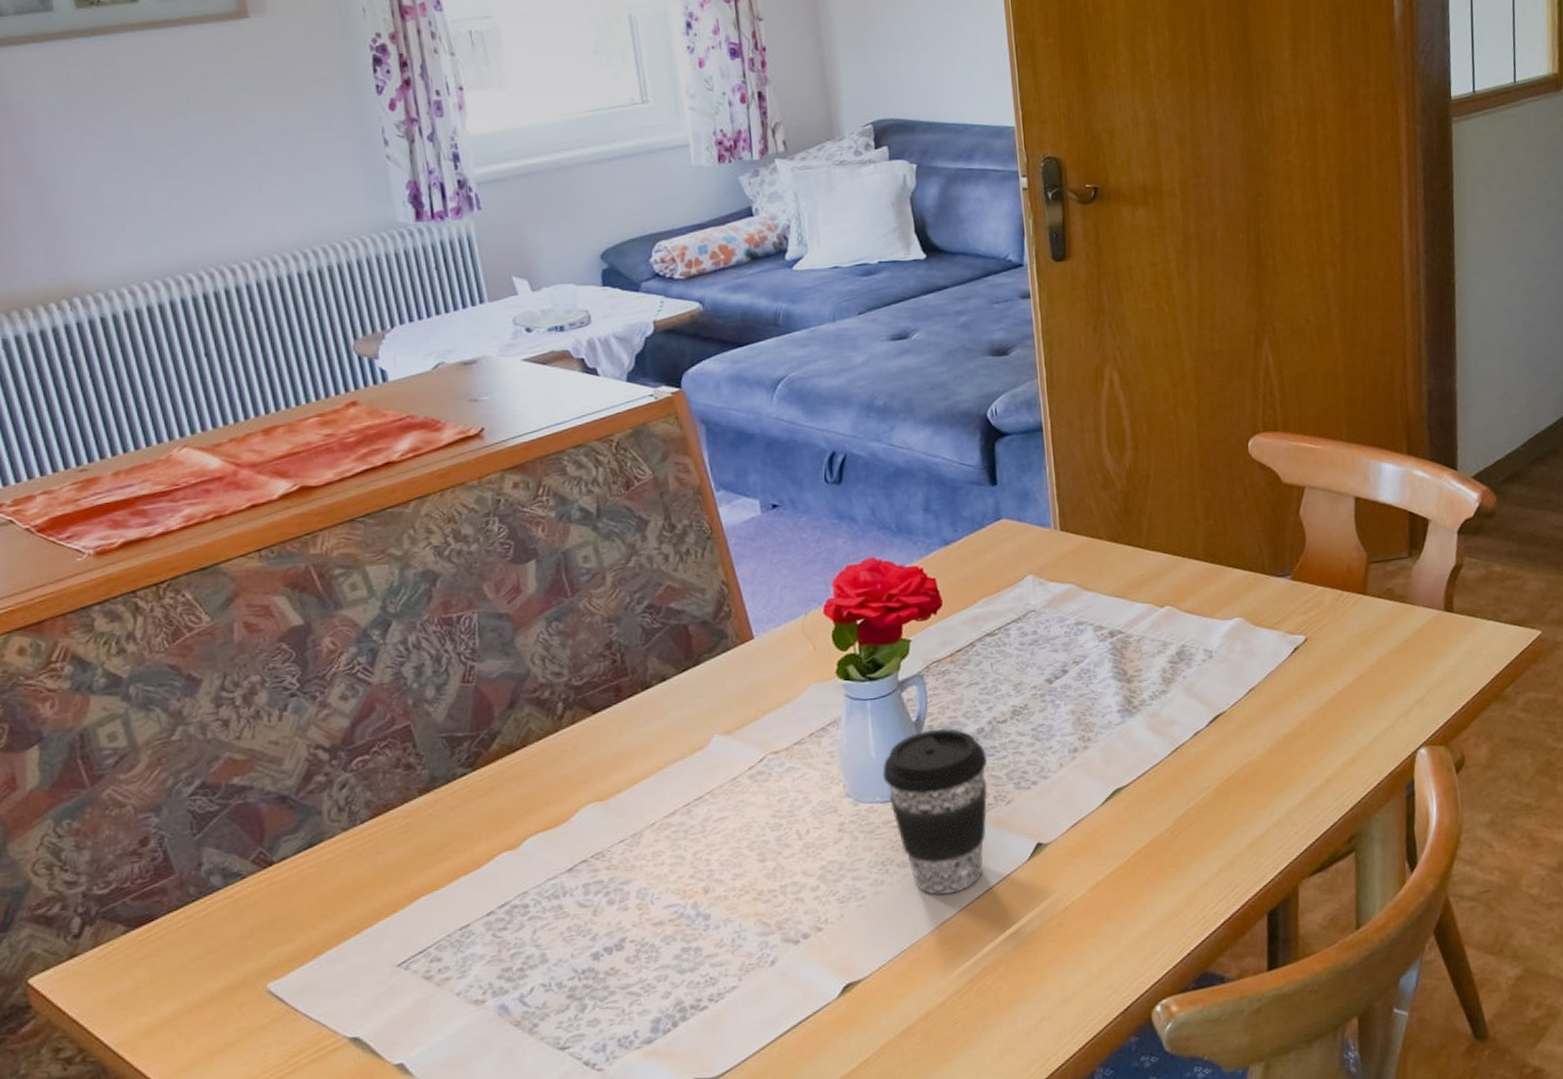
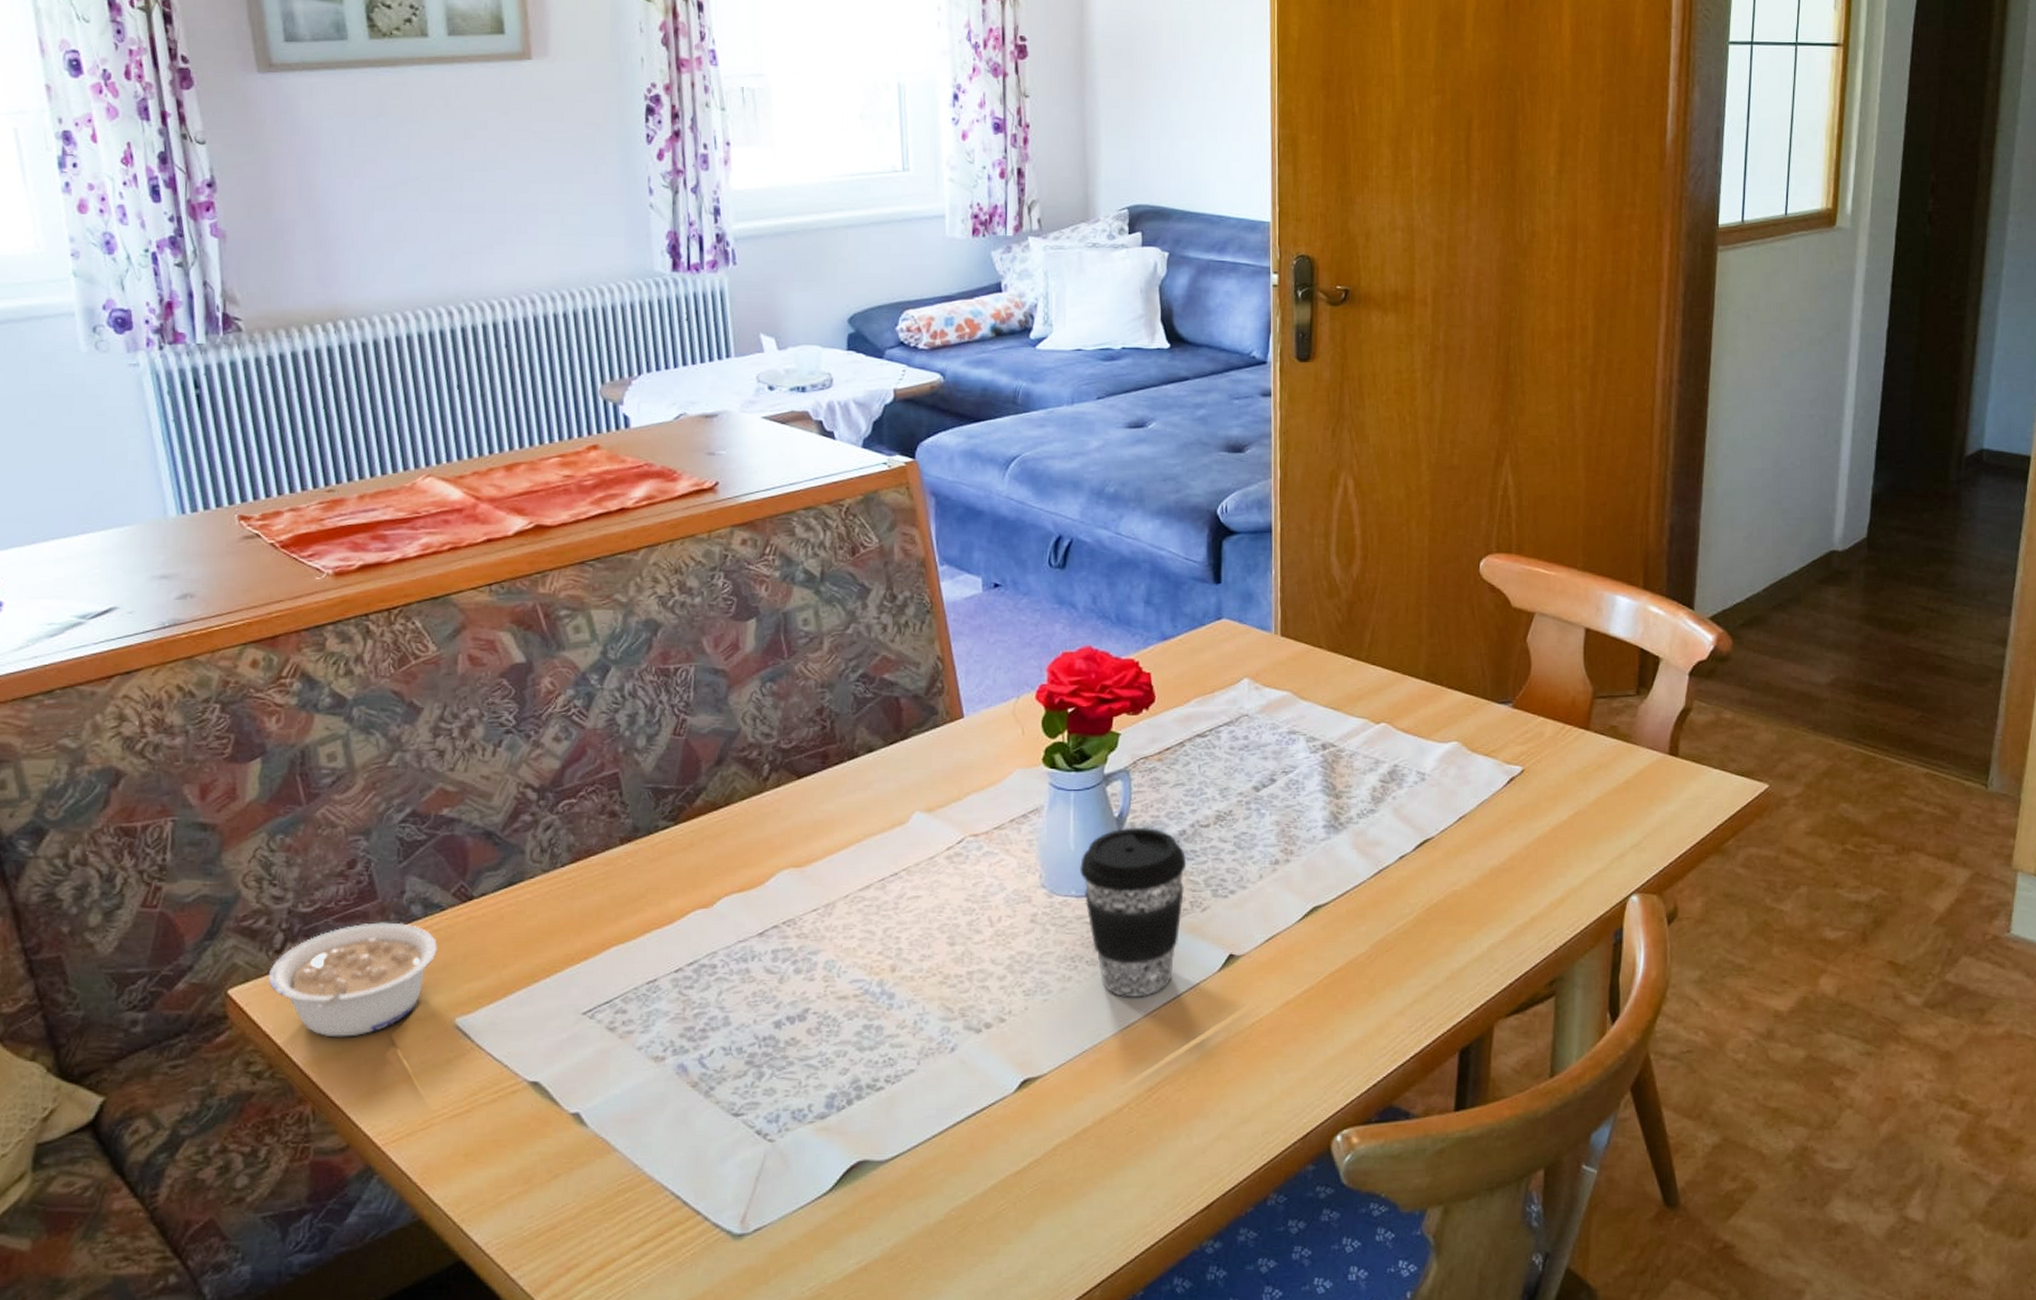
legume: none [69,894,242,1016] -> present [269,922,437,1038]

